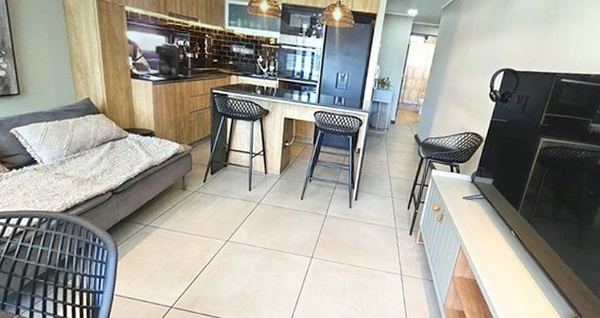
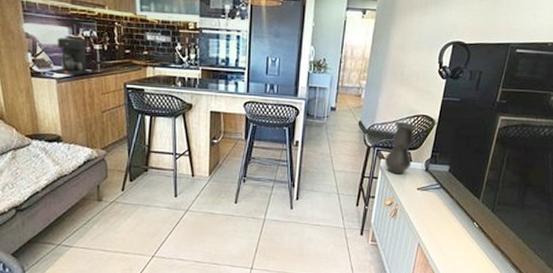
vase: none [435,136,468,184] -> present [384,121,418,175]

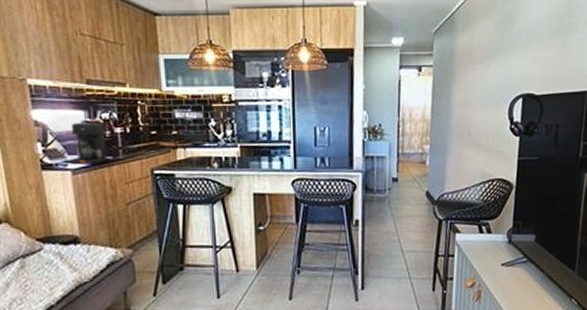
vase: present [384,121,418,175] -> none [460,188,494,250]

